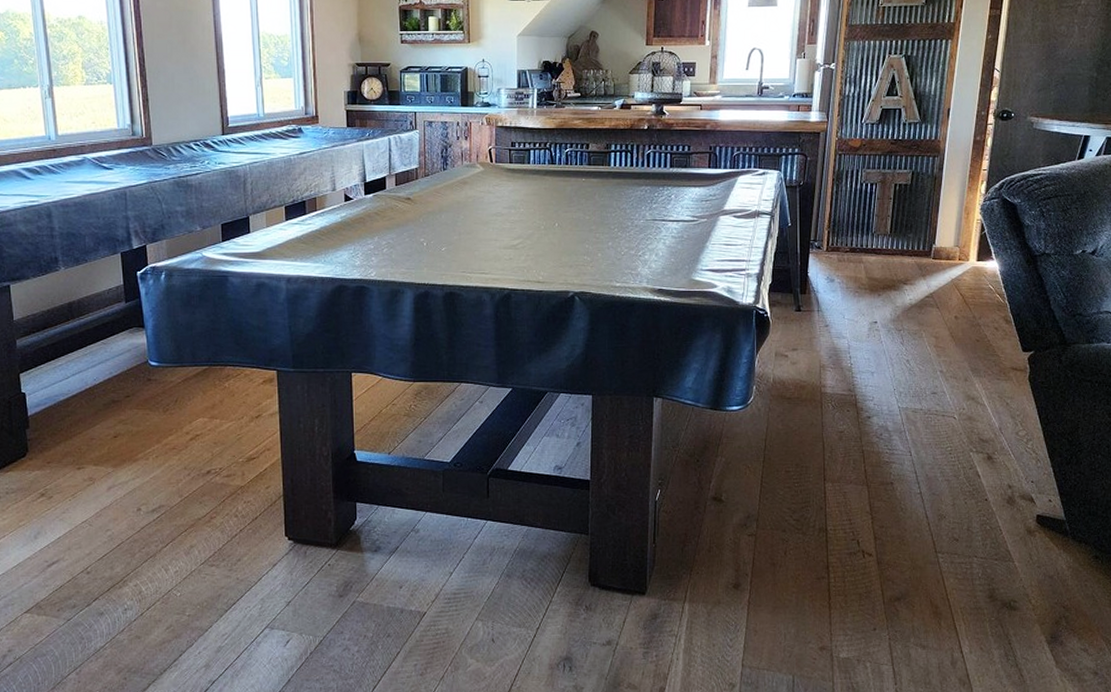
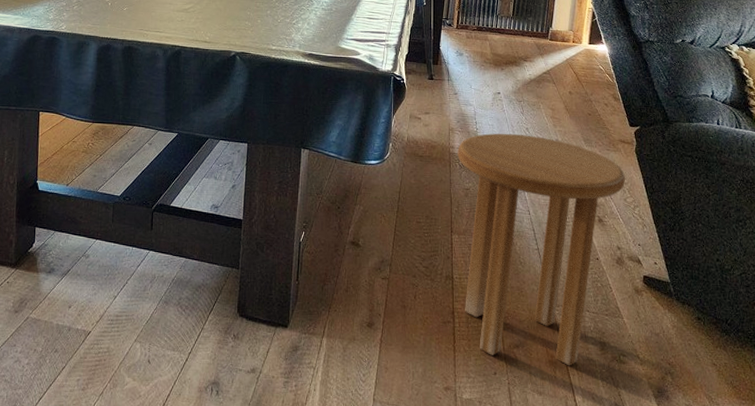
side table: none [830,367,1017,617] -> present [457,133,625,366]

